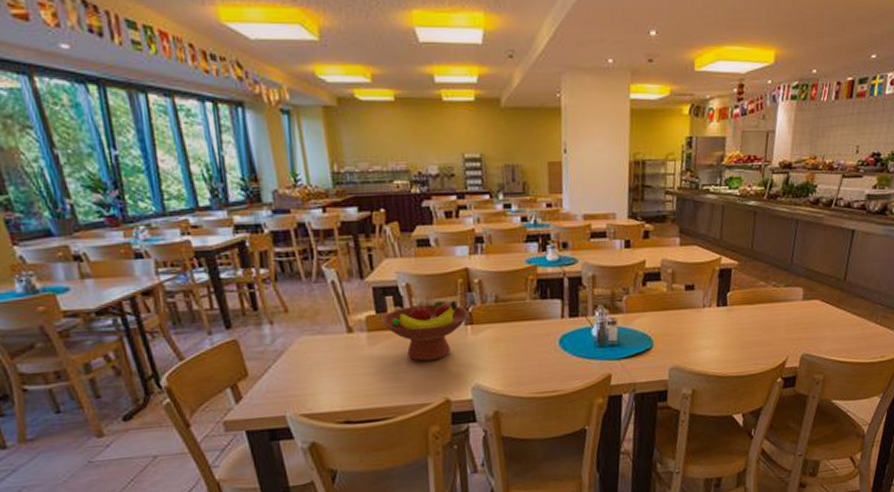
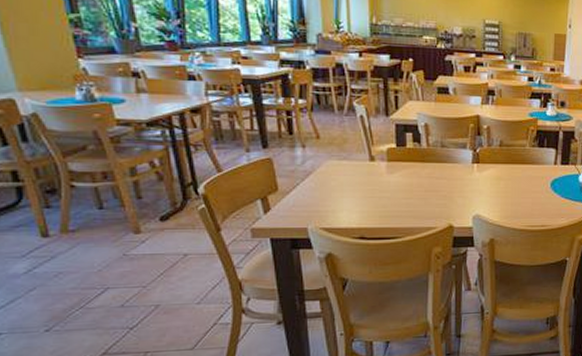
fruit bowl: present [380,300,470,362] -> none [399,141,477,191]

